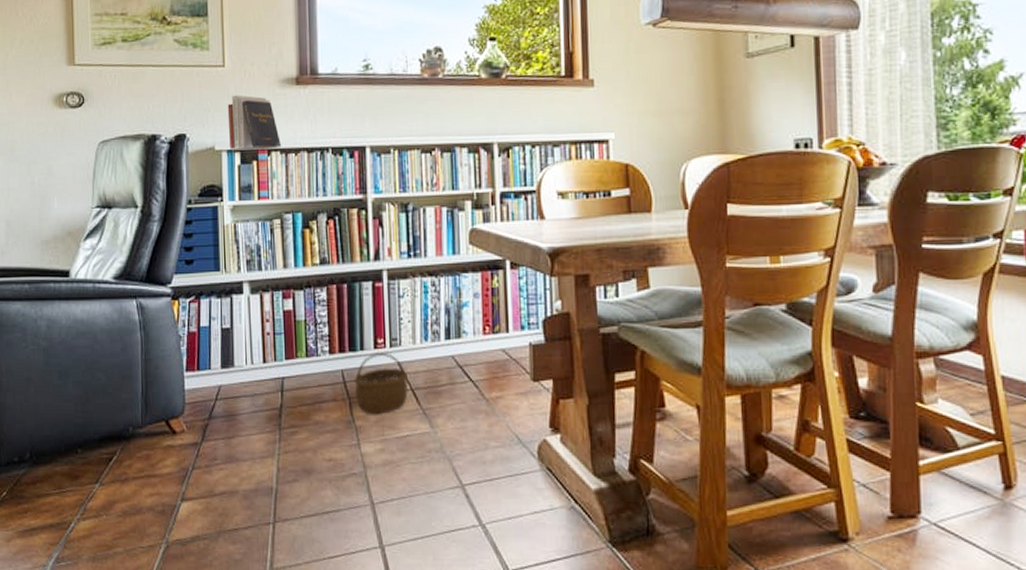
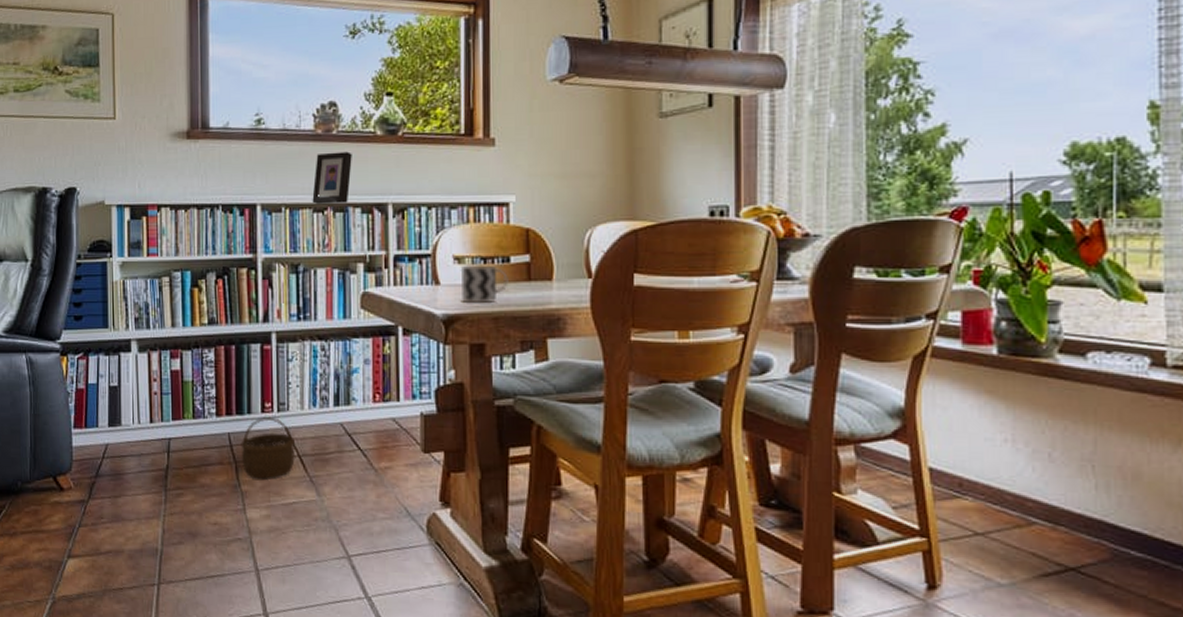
books: present [227,94,282,150] -> none [117,148,172,205]
picture frame: none [420,94,458,145] -> present [312,151,352,204]
cup: none [564,199,610,237] -> present [460,265,509,304]

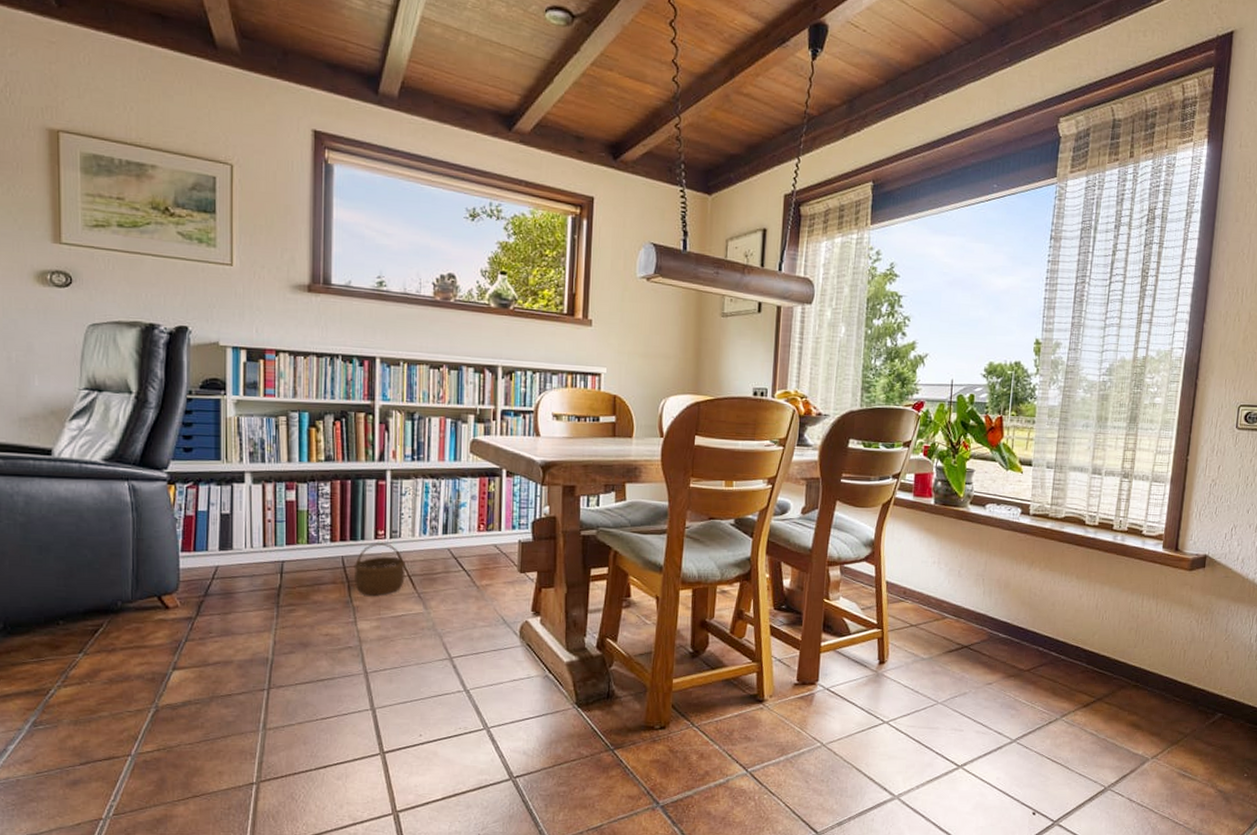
picture frame: present [312,151,352,204] -> none [429,317,468,363]
cup: present [460,265,509,304] -> none [558,421,597,454]

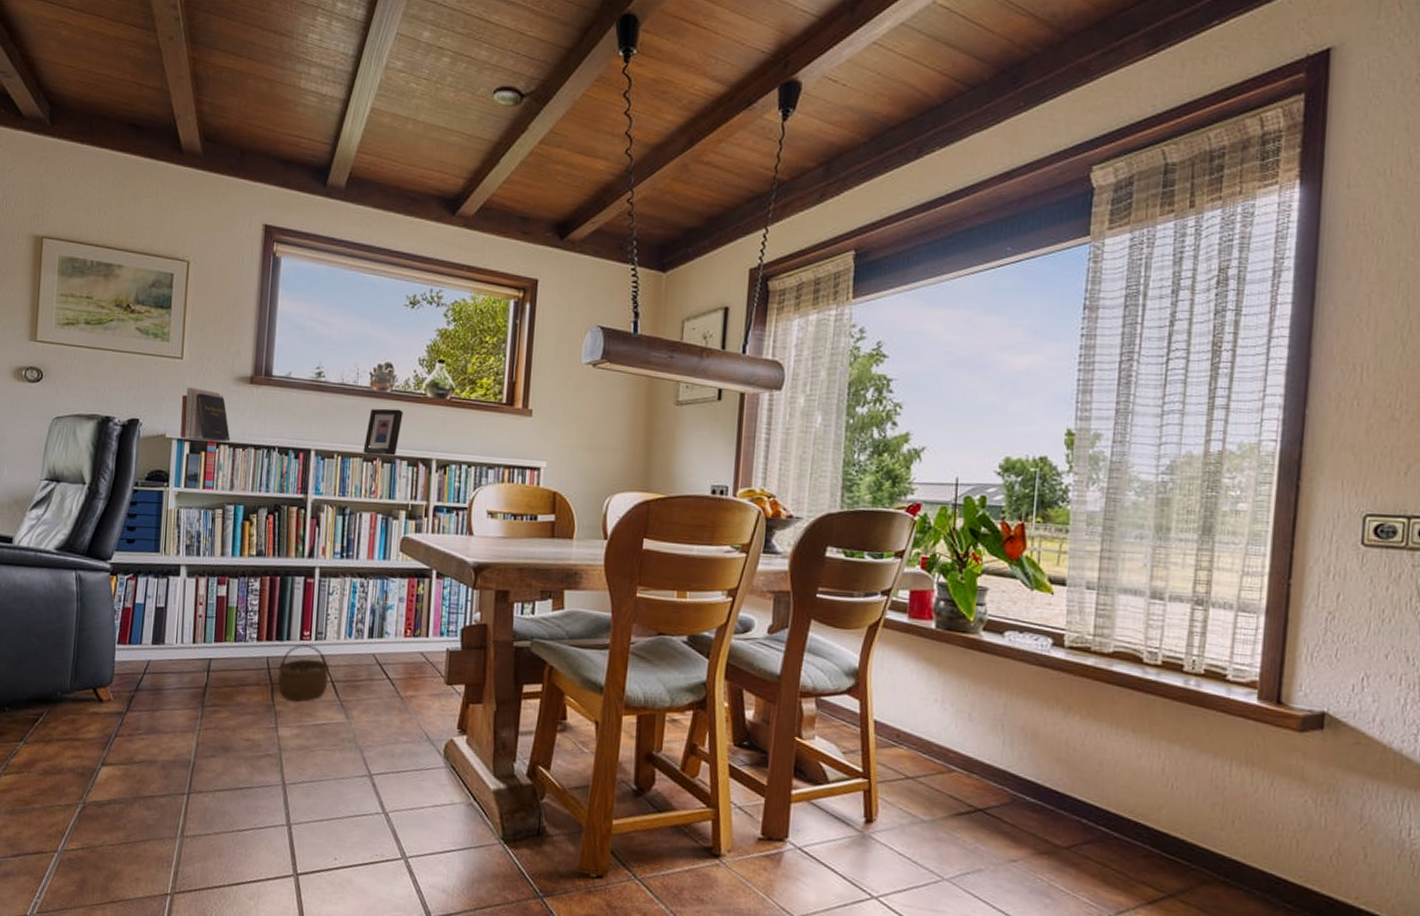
books: none [234,294,291,351] -> present [180,387,231,443]
picture frame: none [429,317,468,363] -> present [363,408,403,456]

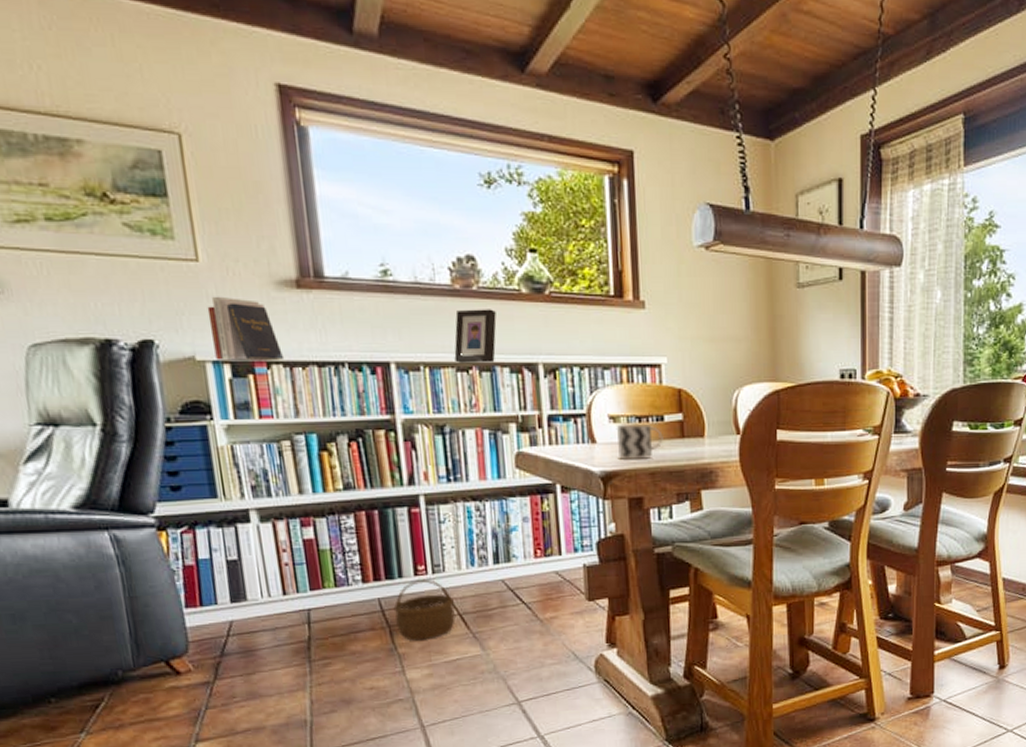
cup: none [492,520,535,556] -> present [616,423,663,461]

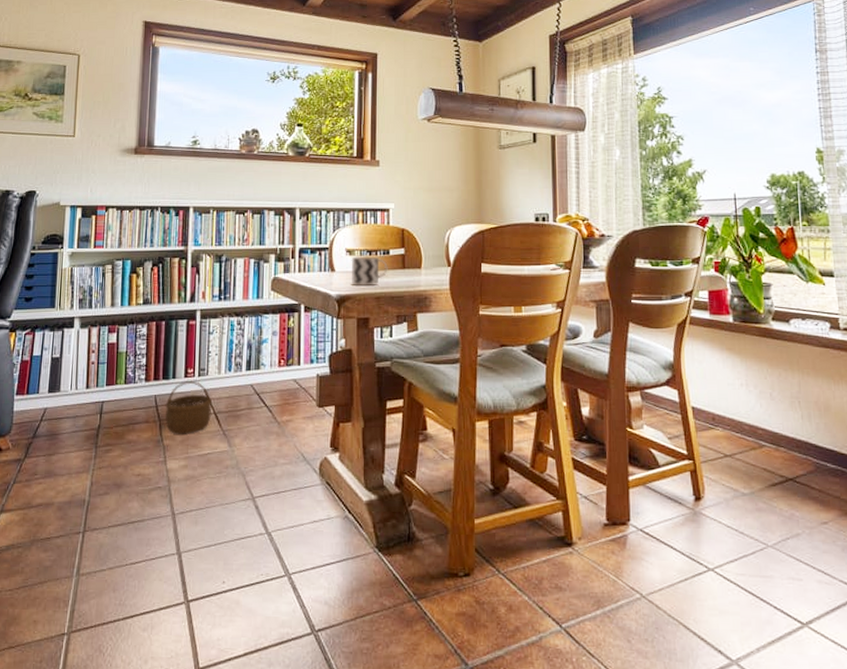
books: present [207,296,285,362] -> none [73,160,118,206]
picture frame: present [454,309,497,363] -> none [235,167,269,208]

